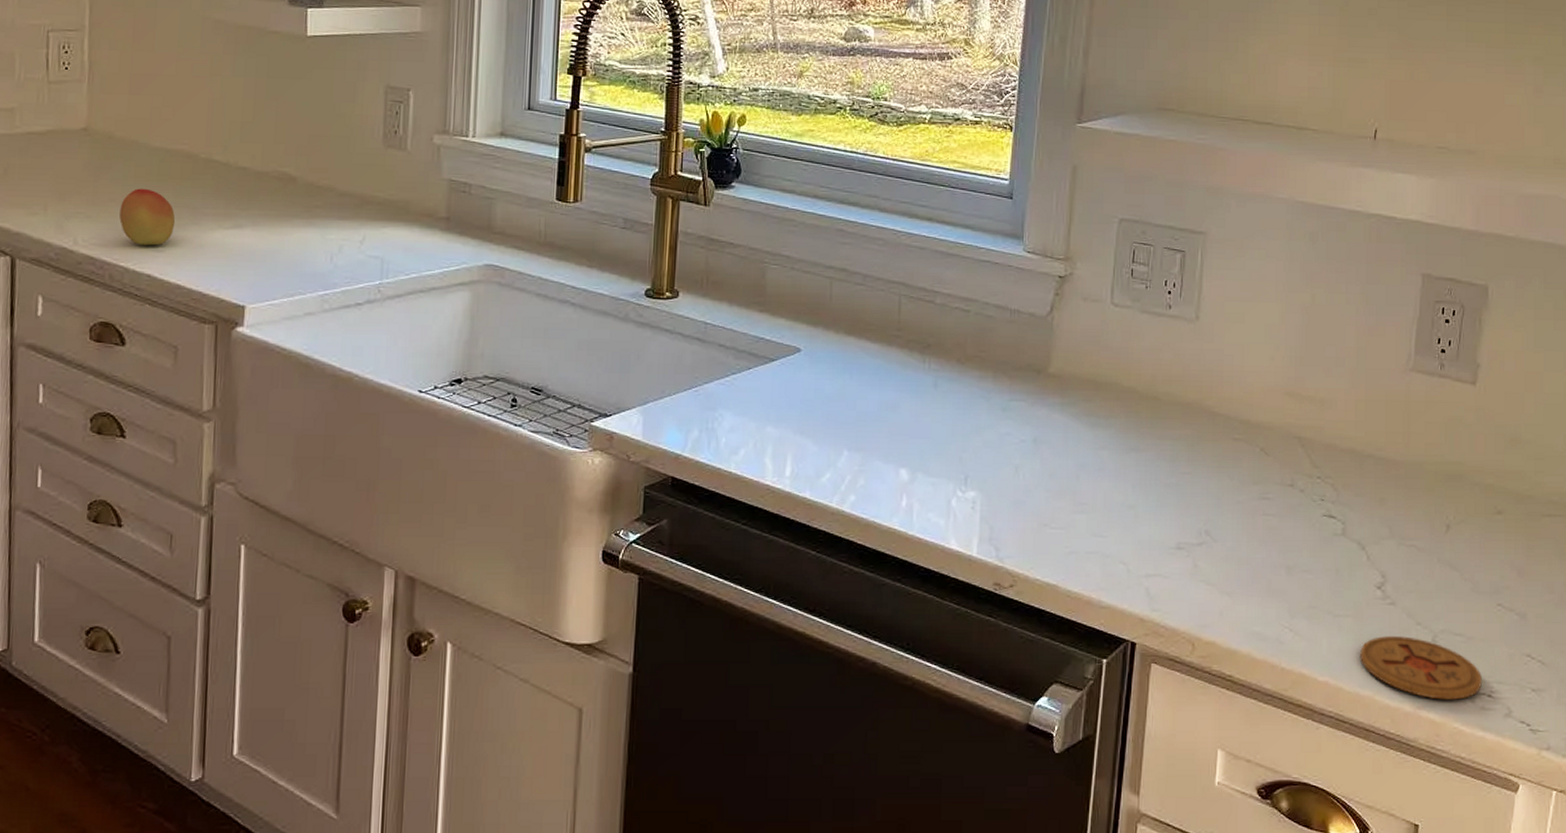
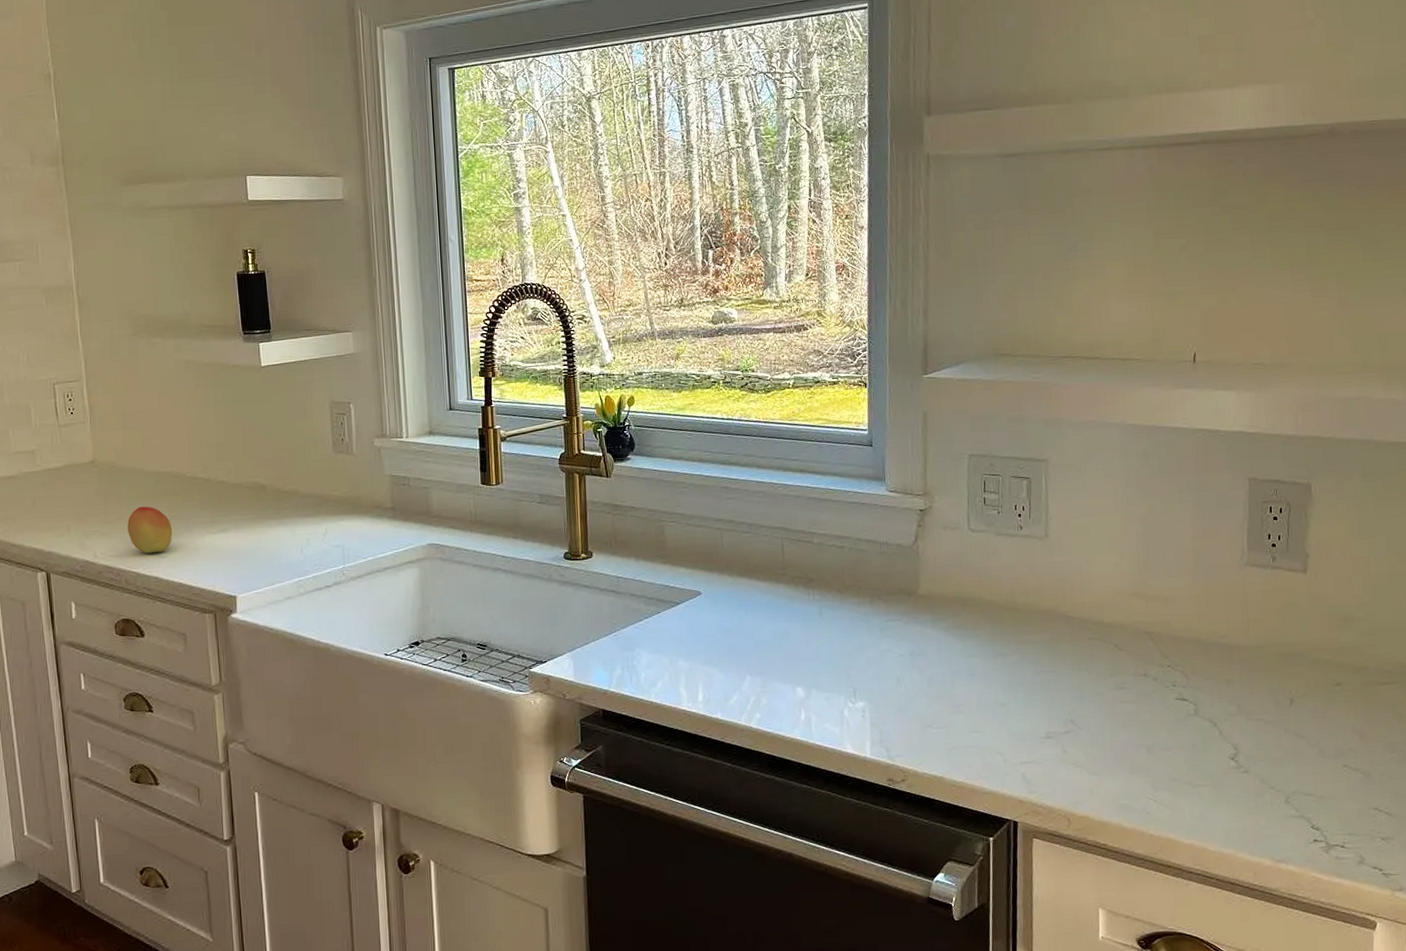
coaster: present [1359,635,1482,700] -> none [1220,799,1335,853]

